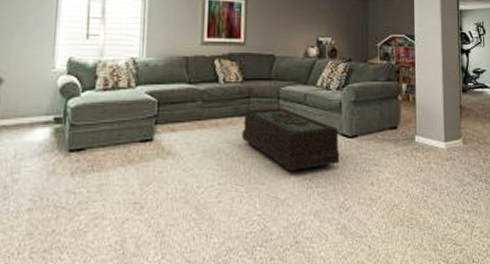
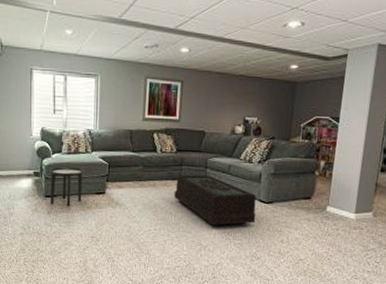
side table: none [75,107,126,163] -> present [48,166,85,207]

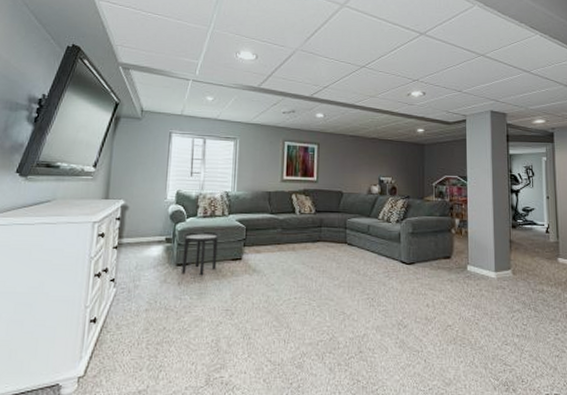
coffee table: present [174,175,257,225] -> none [314,236,399,290]

